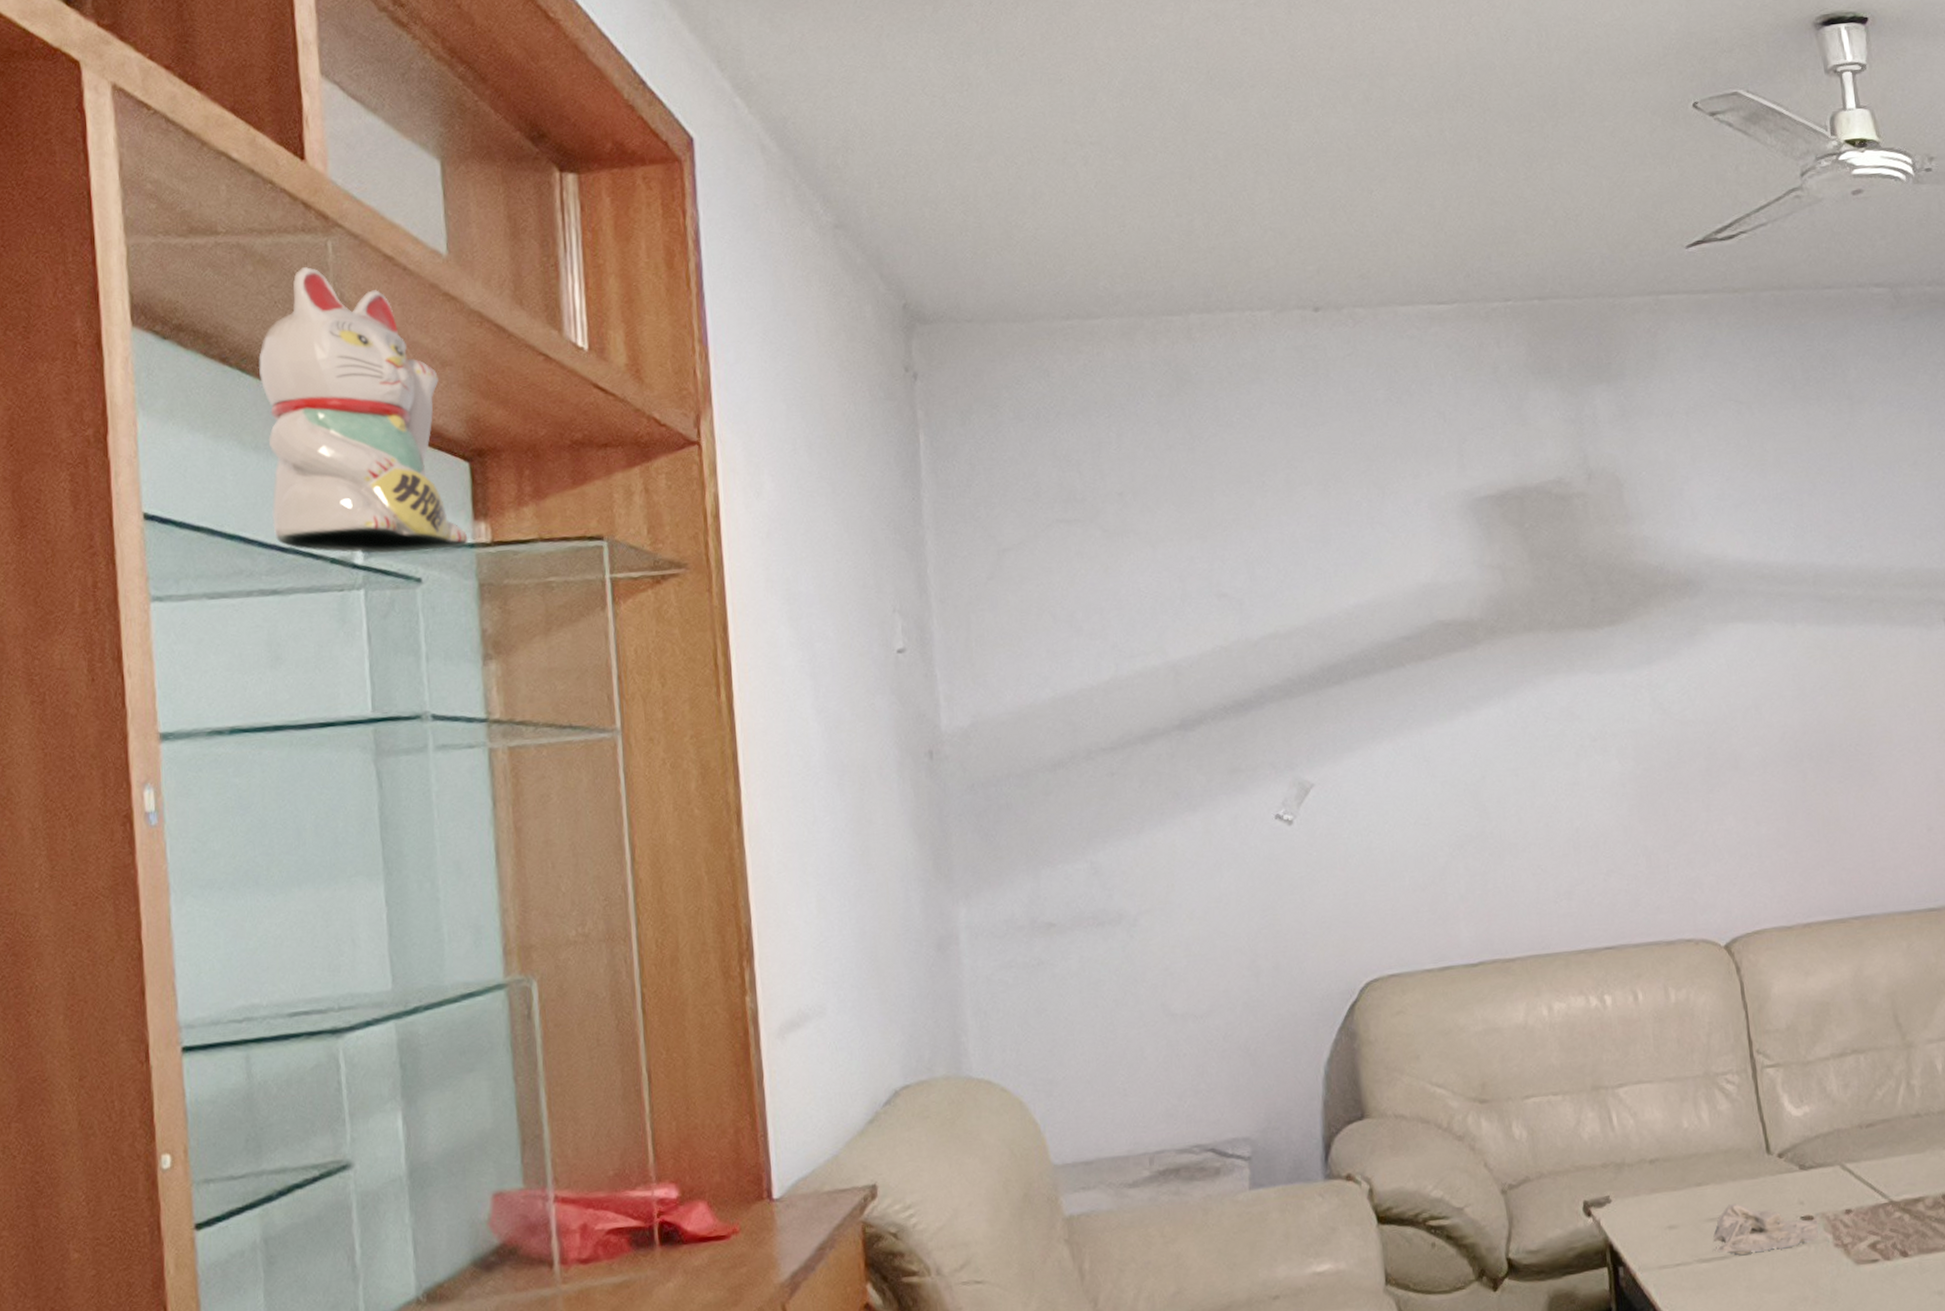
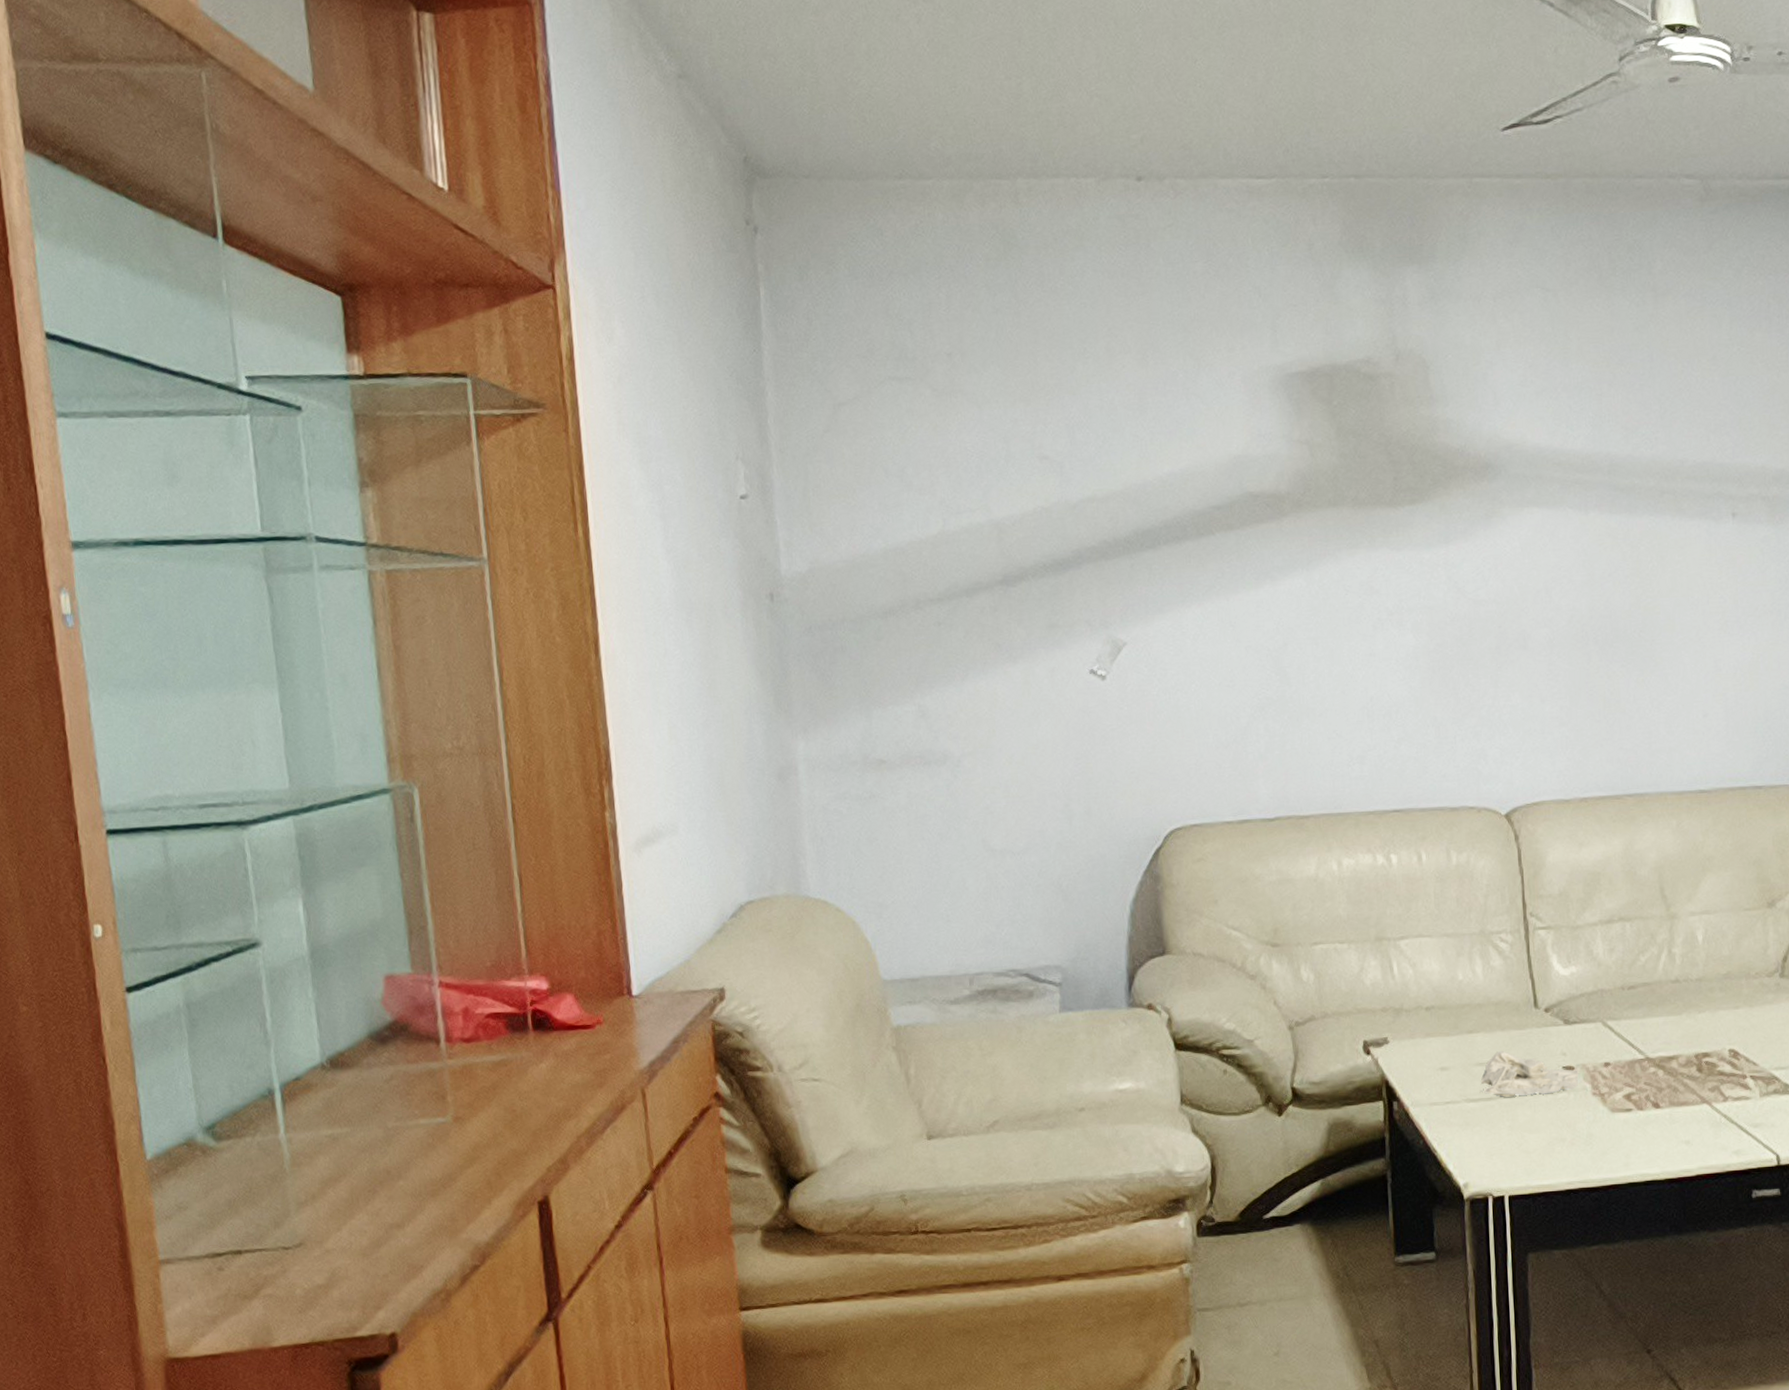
decorative figurine: present [258,267,468,553] -> none [142,97,343,381]

